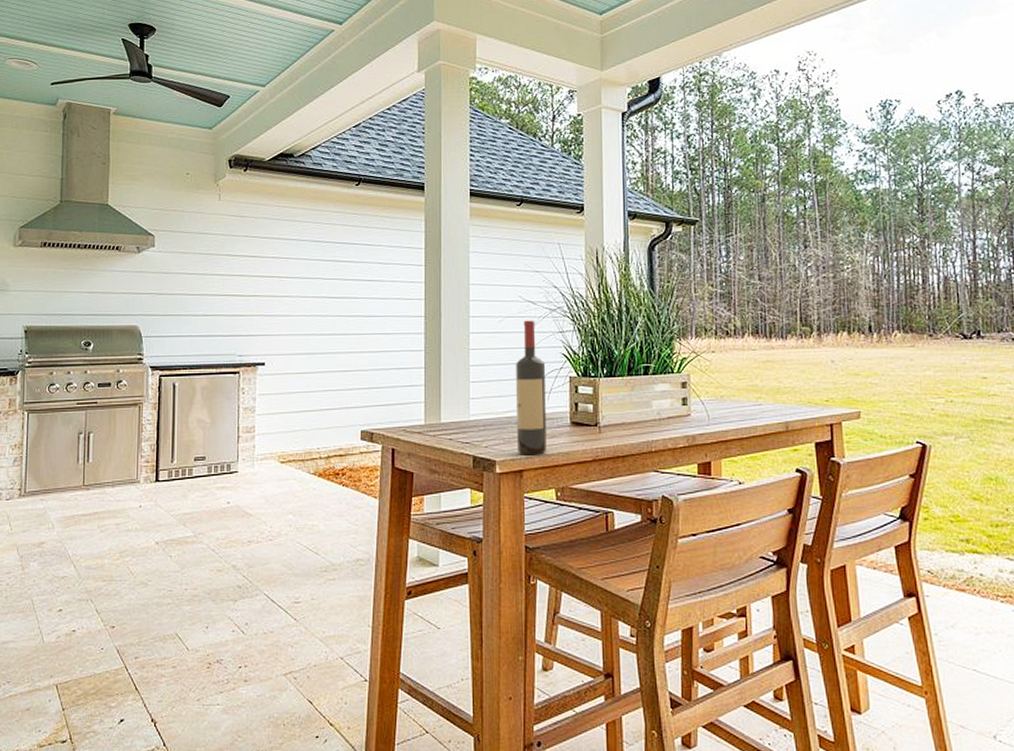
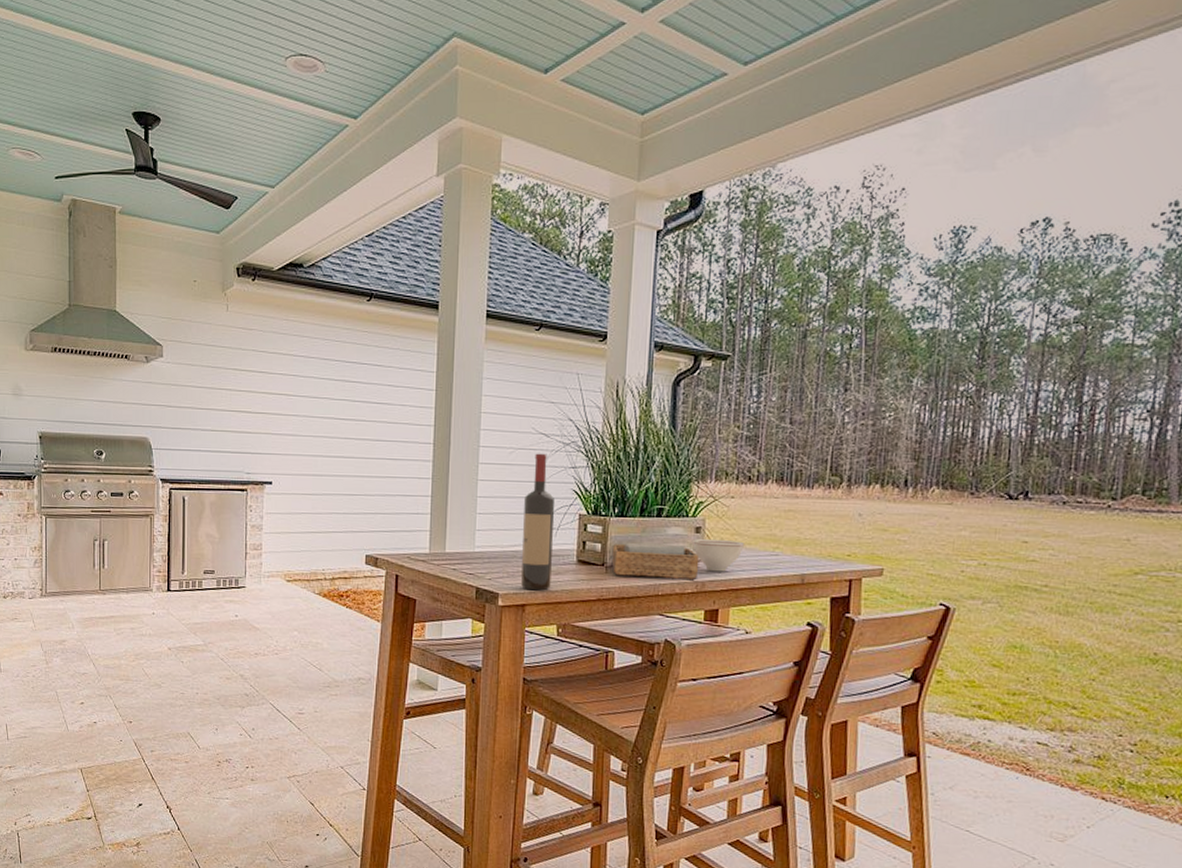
napkin holder: none [604,400,688,435] -> present [611,542,699,579]
bowl: none [679,392,729,425] -> present [691,538,744,572]

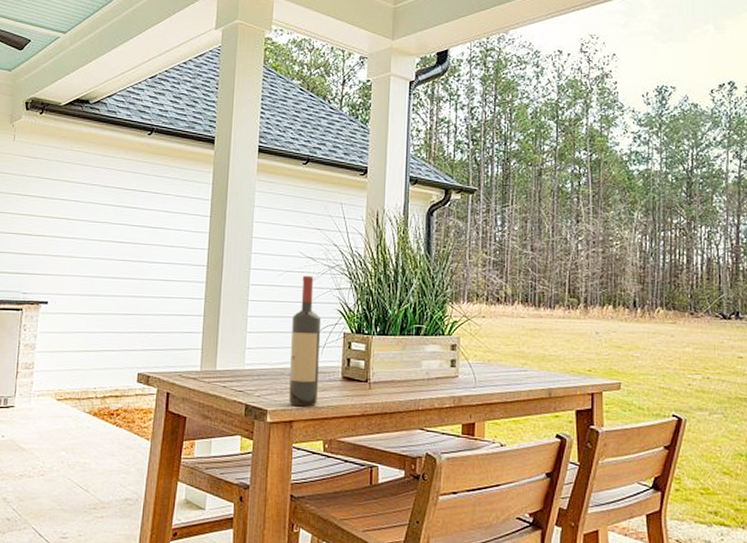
napkin holder: present [611,542,699,579] -> none [374,359,456,394]
bowl: present [691,538,744,572] -> none [448,355,495,387]

